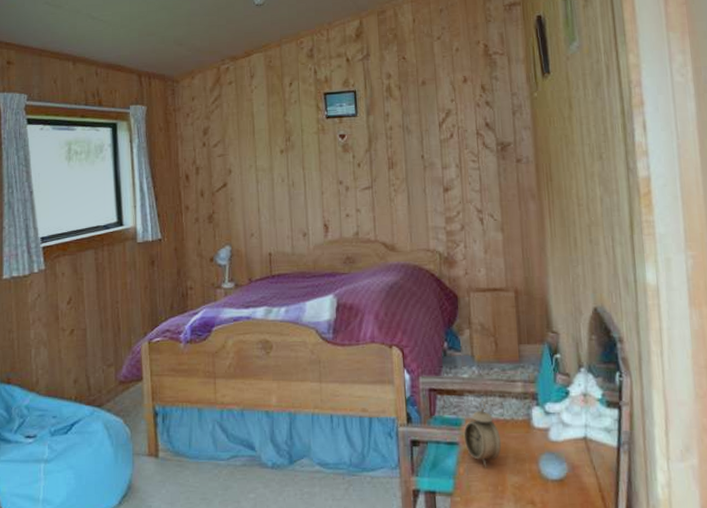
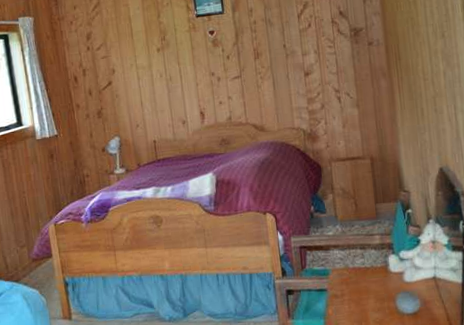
alarm clock: present [463,401,502,468] -> none [331,253,364,309]

